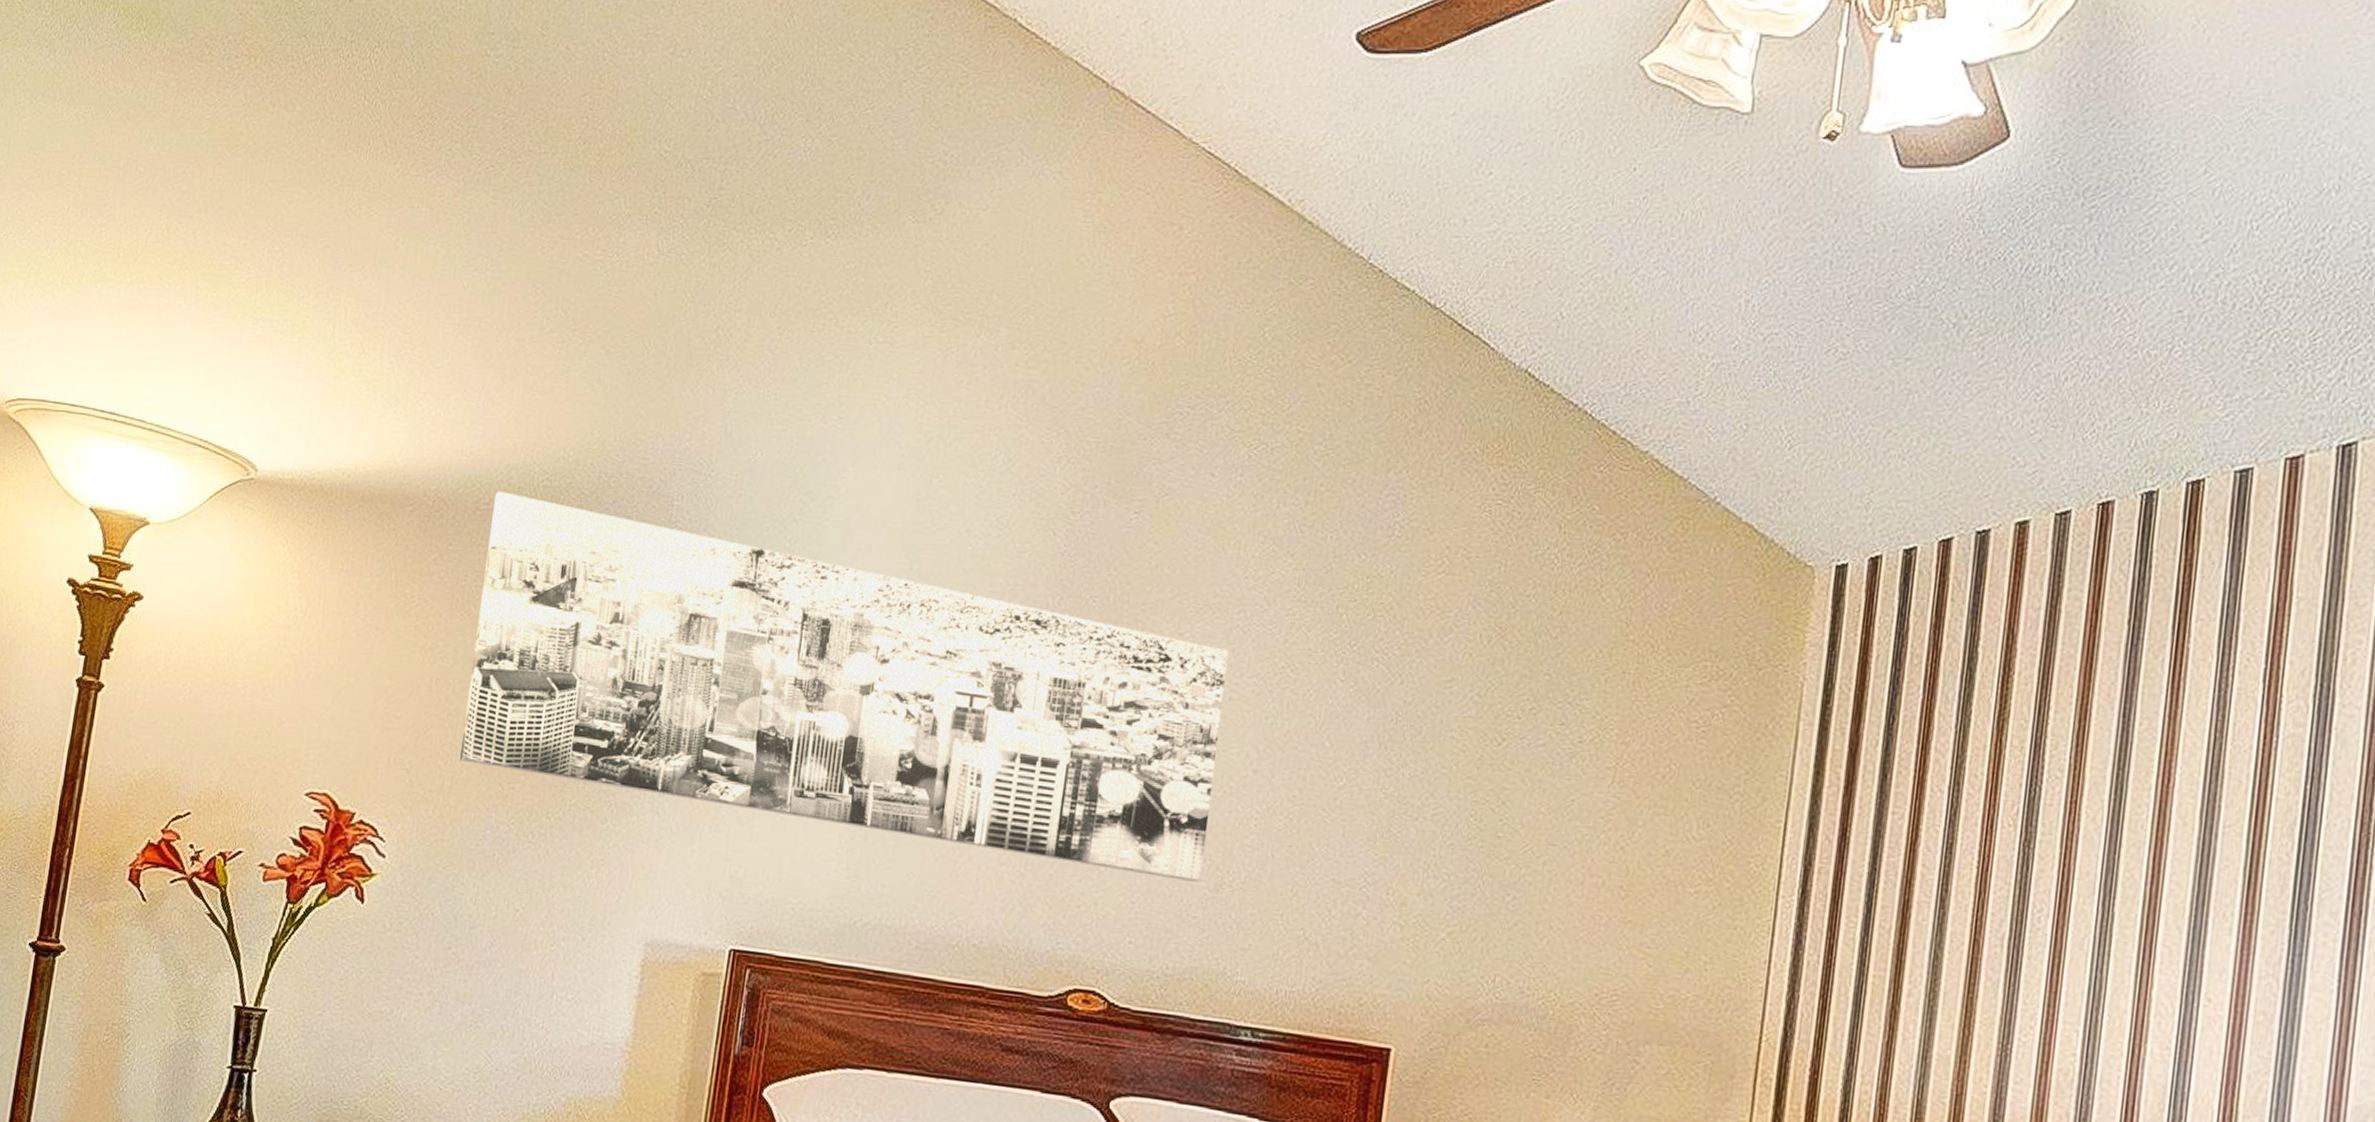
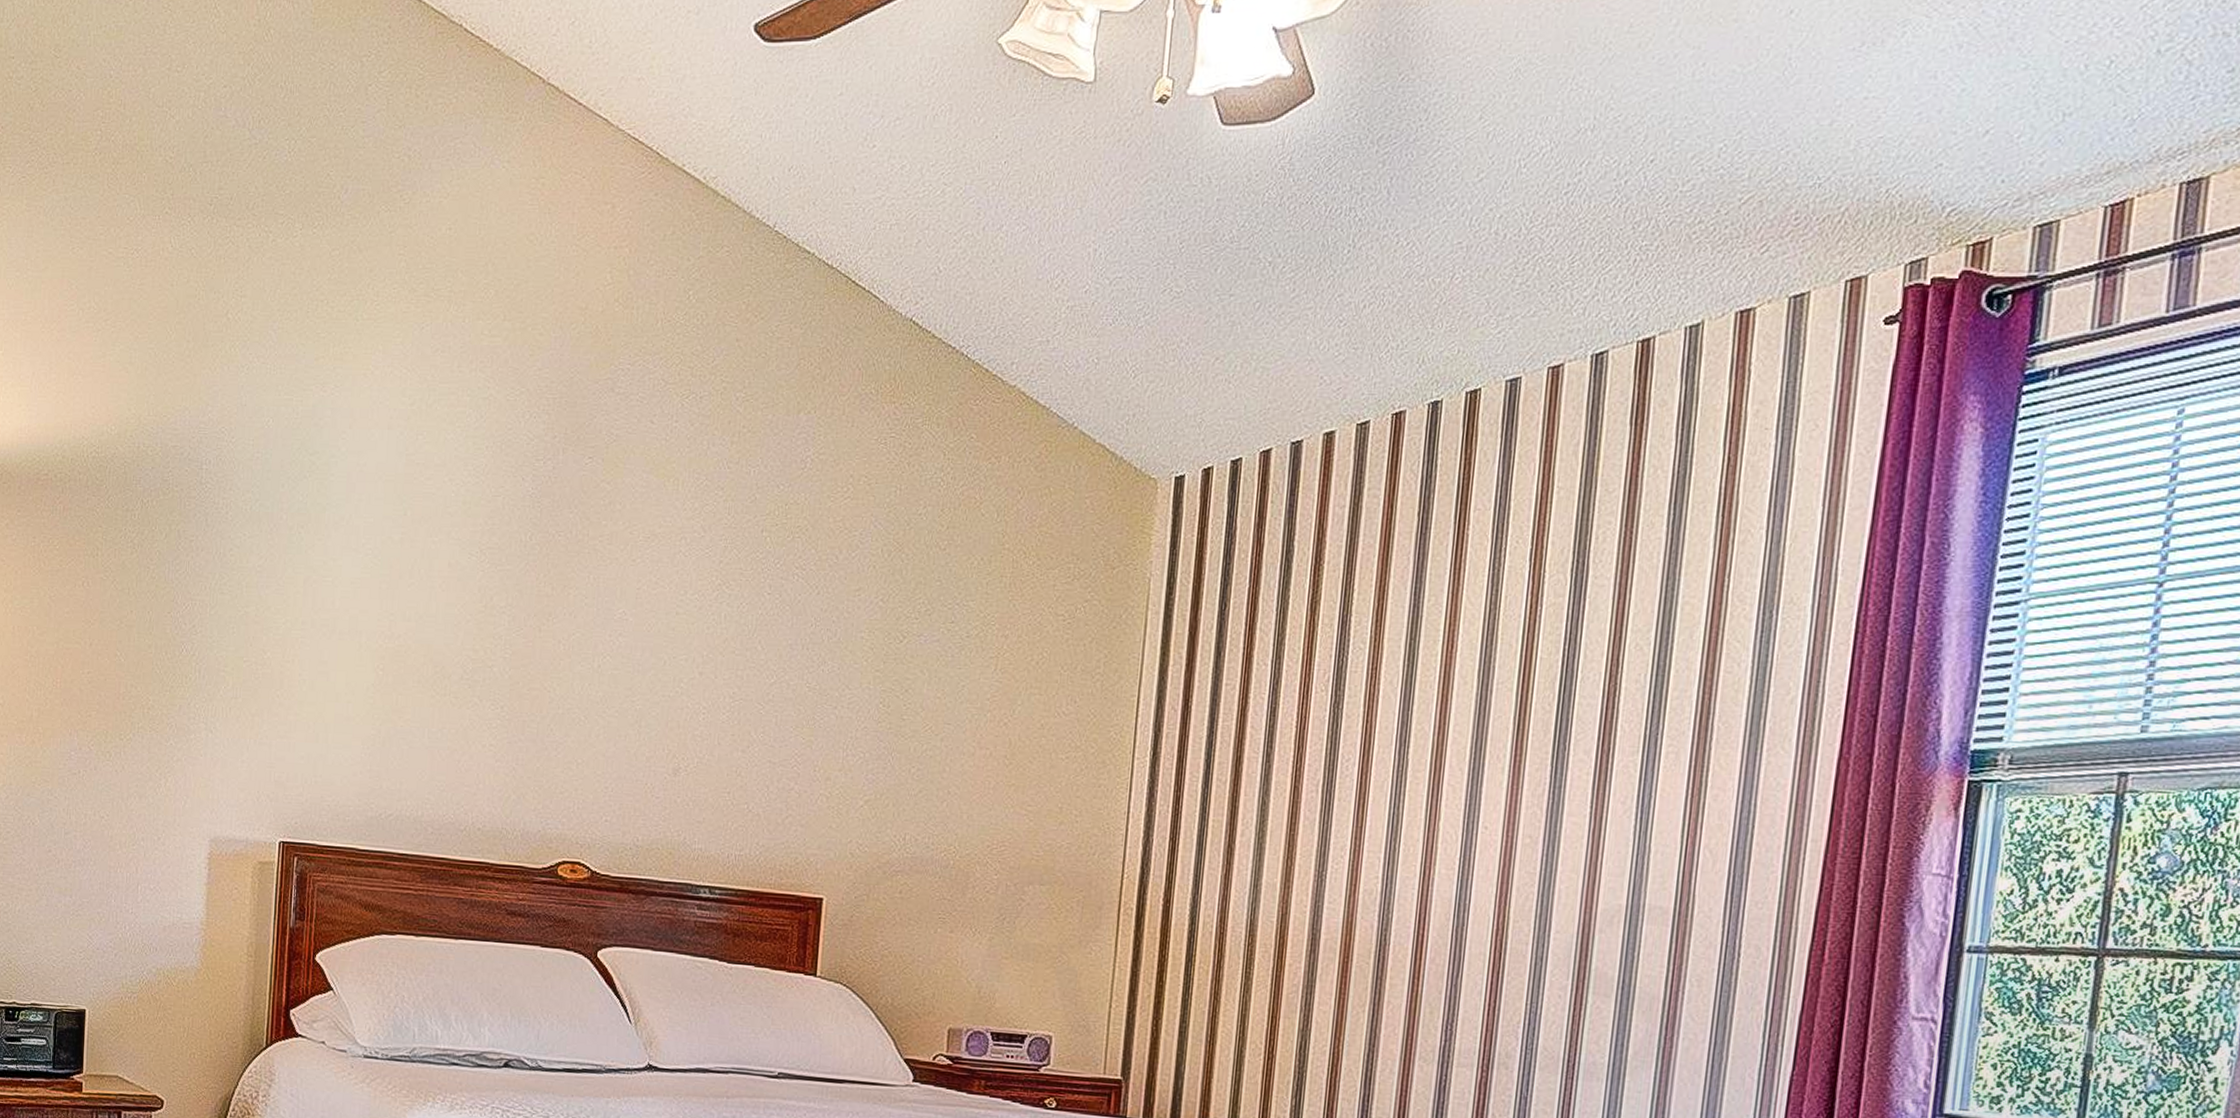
wall art: present [460,491,1228,882] -> none [44,463,673,768]

